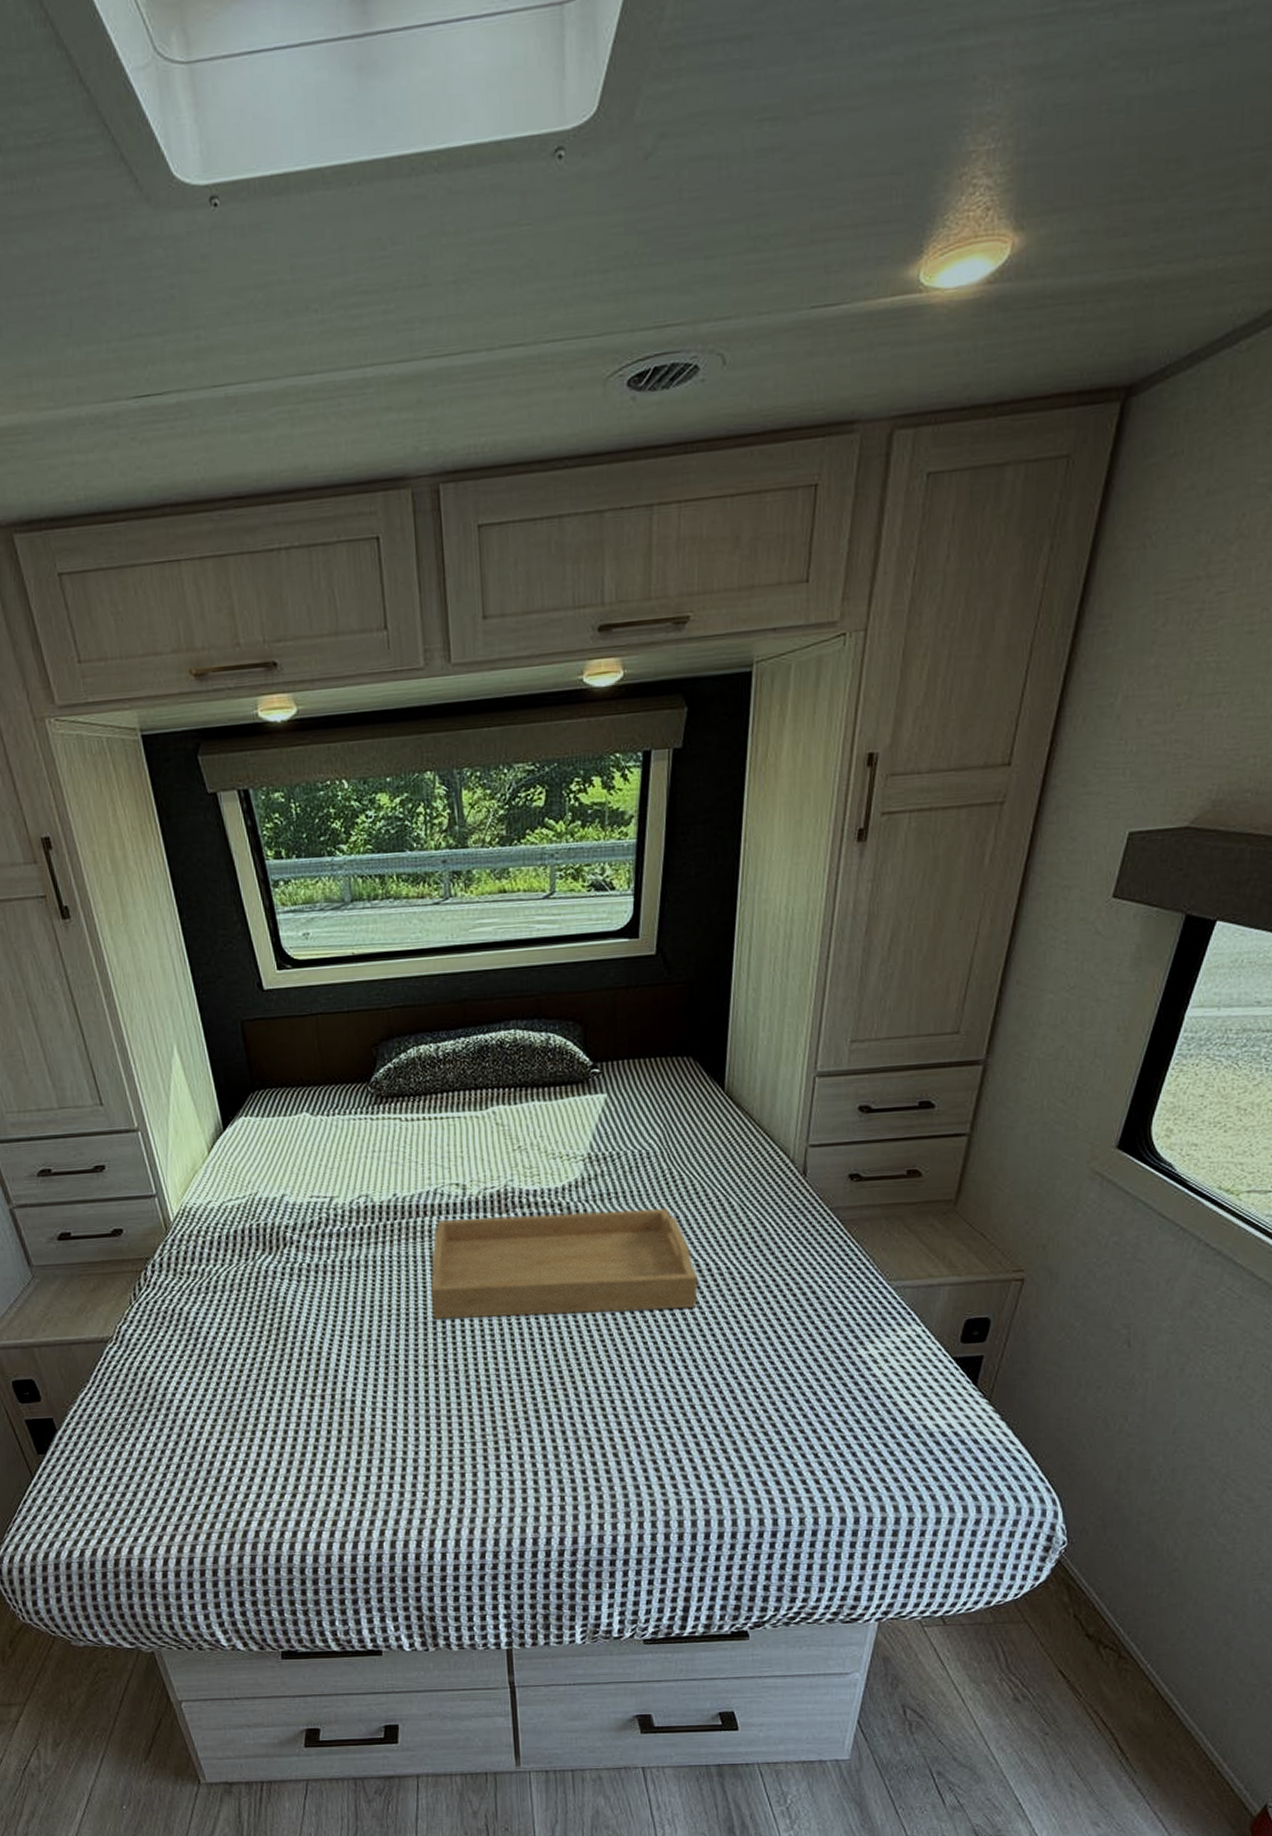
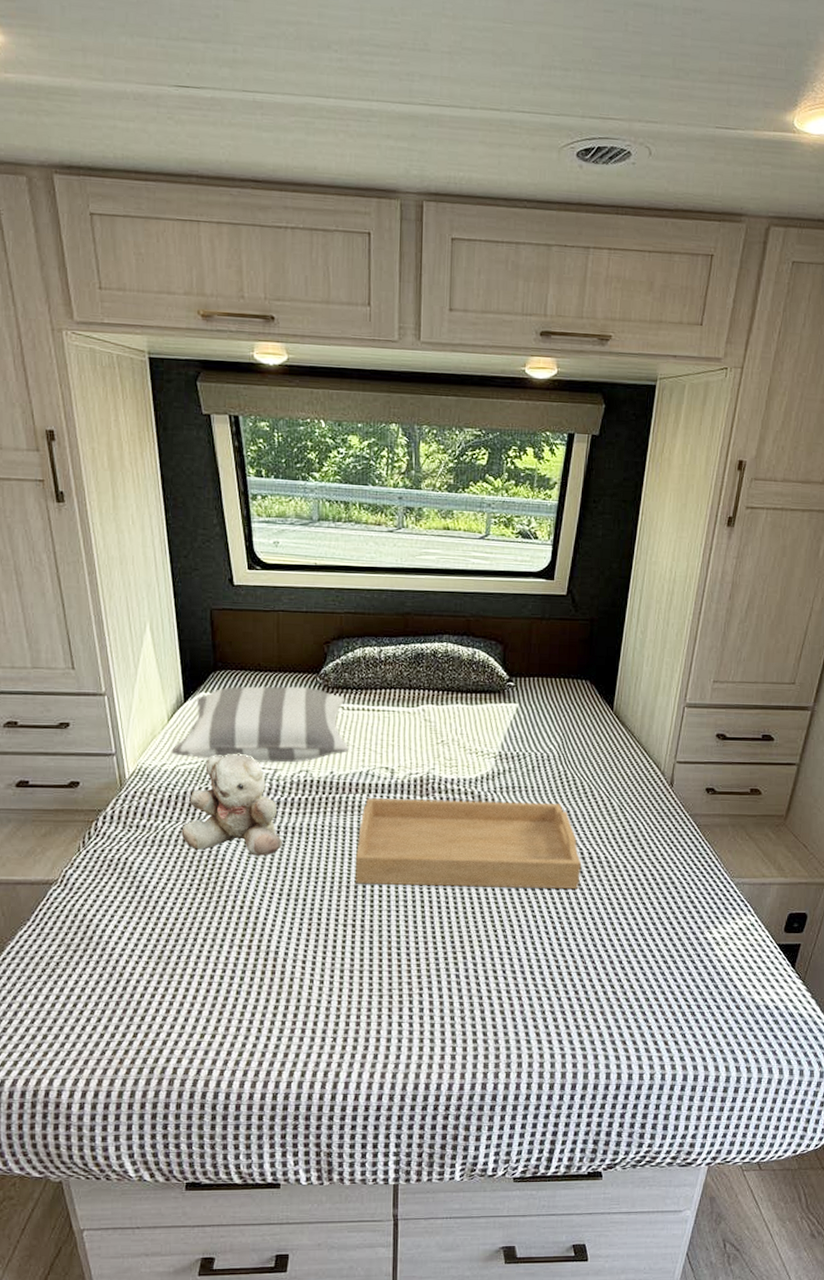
pillow: none [215,1099,412,1193] -> present [171,685,349,763]
teddy bear: none [236,1183,347,1296] -> present [181,754,282,856]

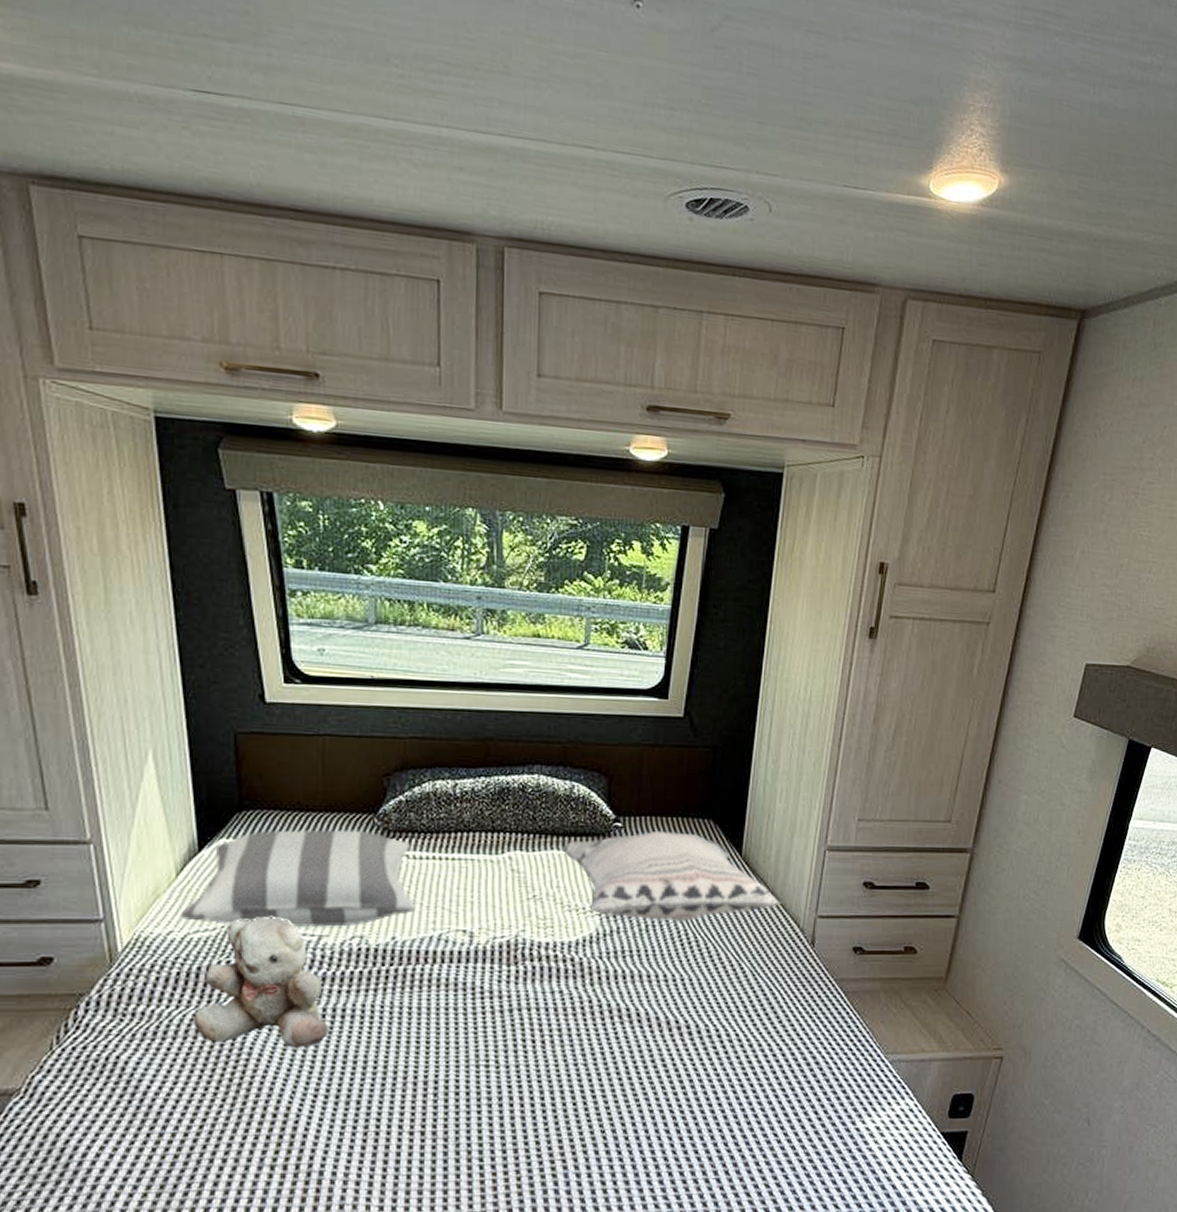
serving tray: present [355,798,581,890] -> none [424,968,707,1080]
decorative pillow: none [465,689,647,764] -> present [562,830,783,922]

